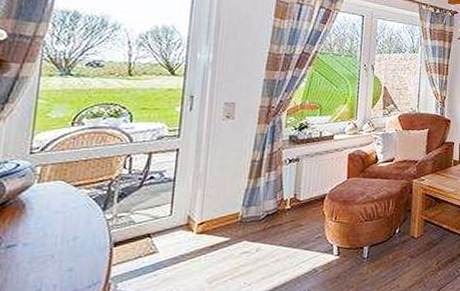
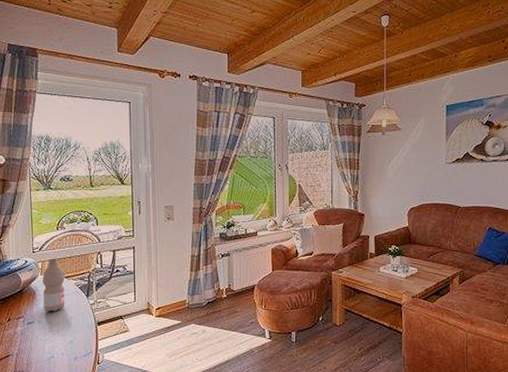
water bottle: none [35,161,74,231] -> present [43,258,65,312]

